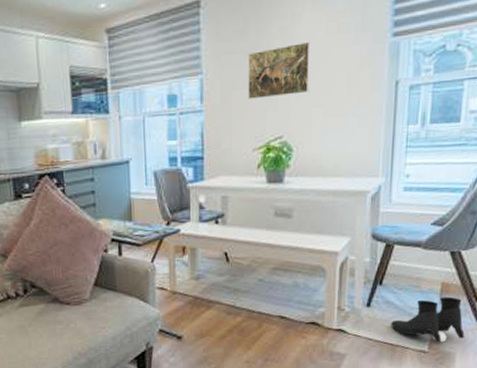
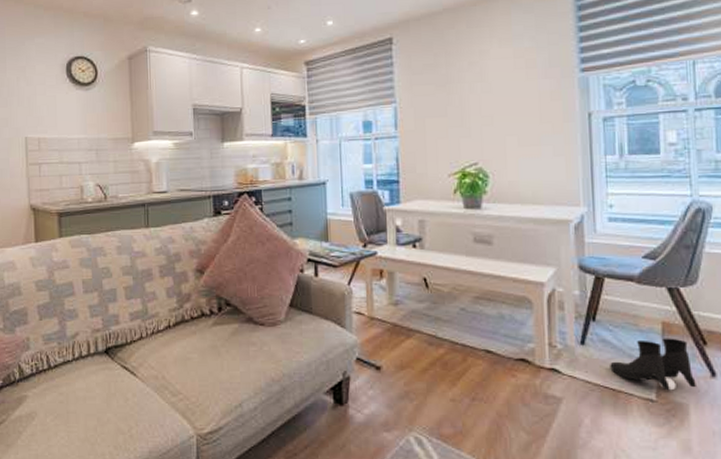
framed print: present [248,41,311,99] -> none [439,75,502,127]

